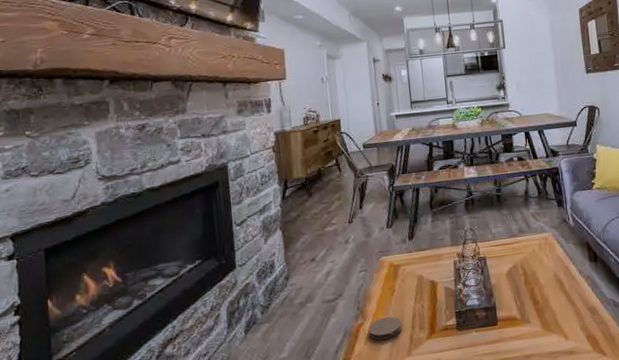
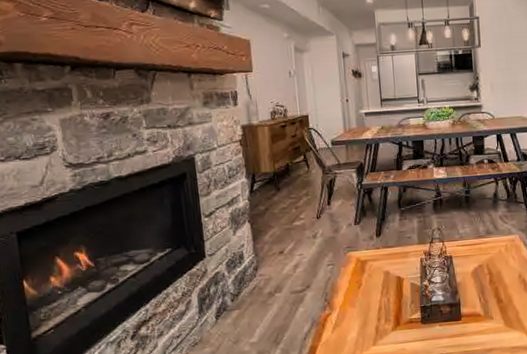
coaster: present [369,316,402,340] -> none [336,308,368,330]

